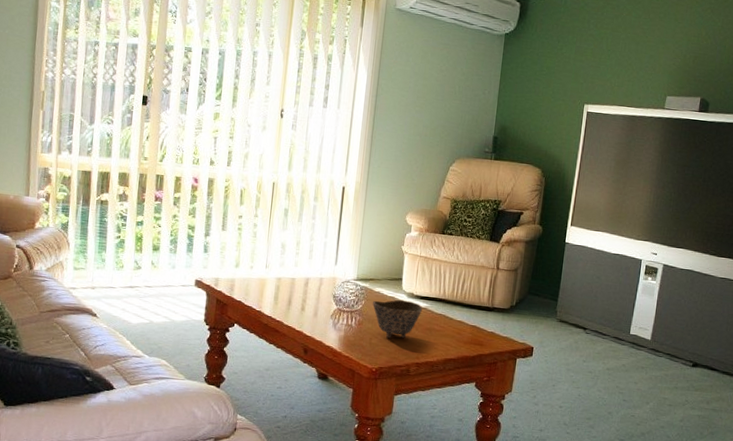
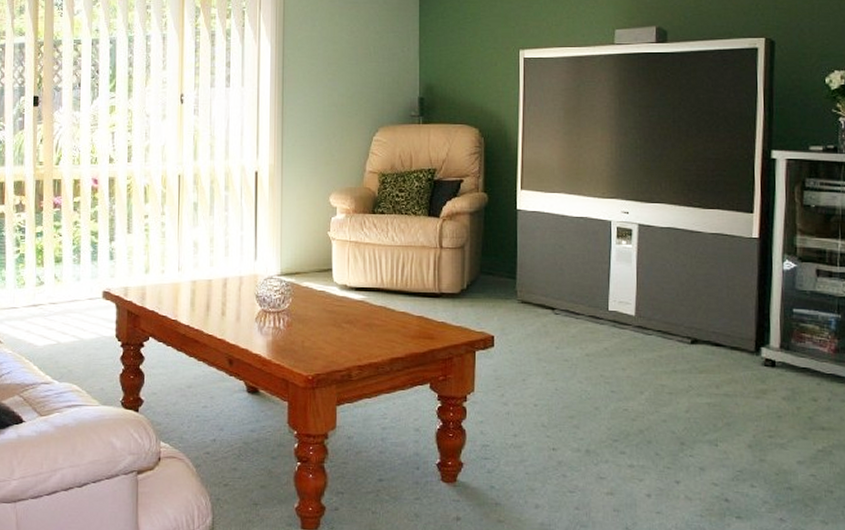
bowl: present [372,299,423,339] -> none [300,293,359,340]

